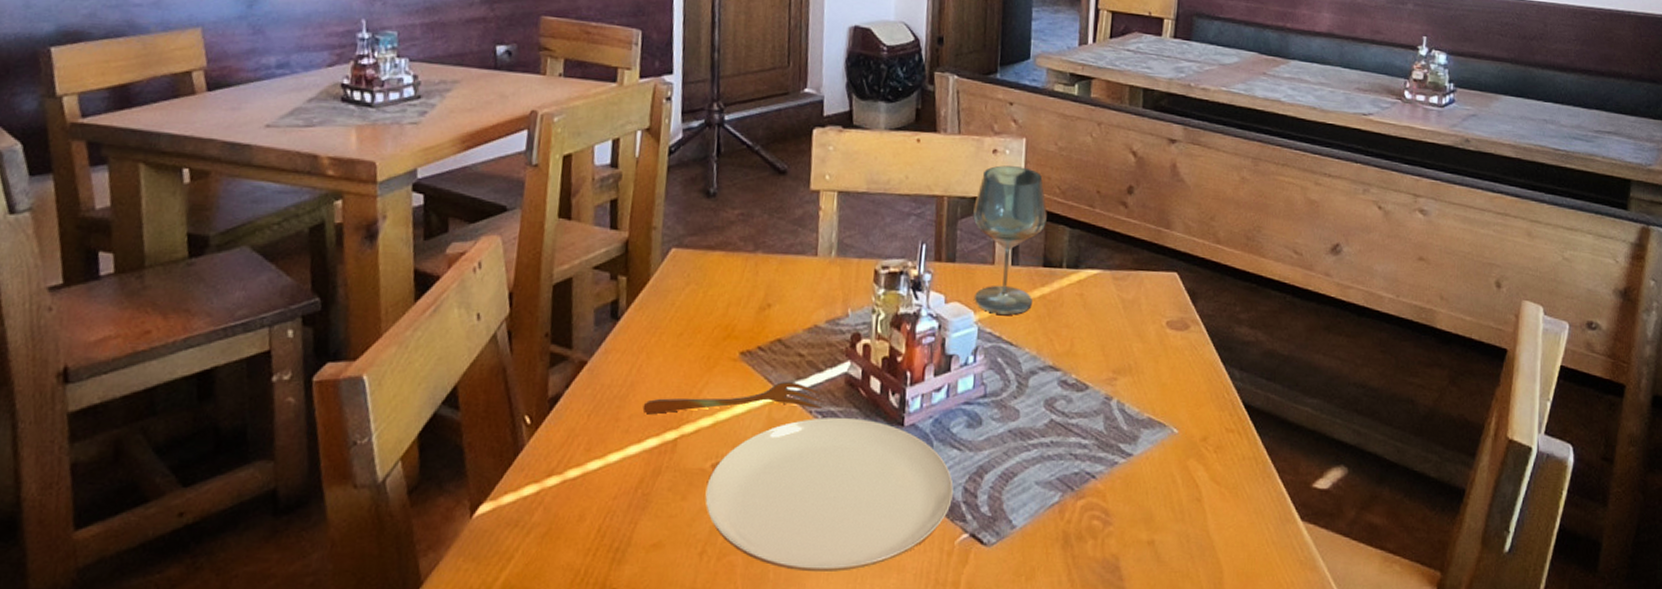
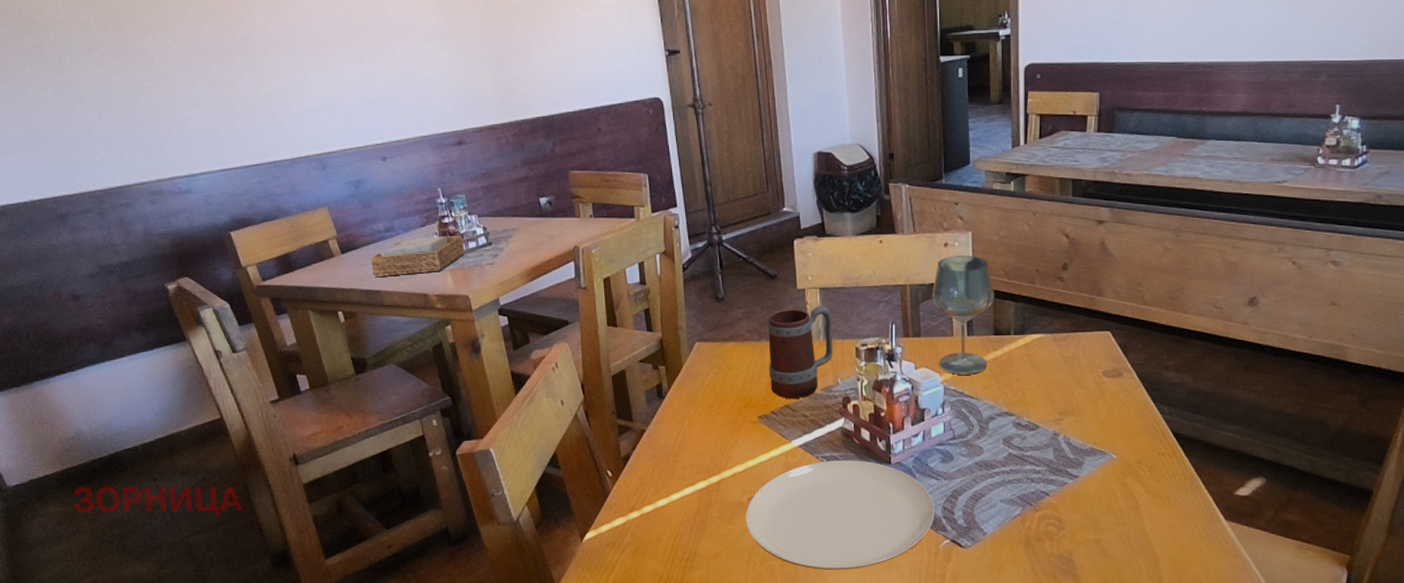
napkin holder: none [246,79,384,128] -> present [370,235,465,277]
fork: present [642,381,827,415] -> none [691,435,830,465]
beer mug: none [761,213,850,332] -> present [768,305,833,399]

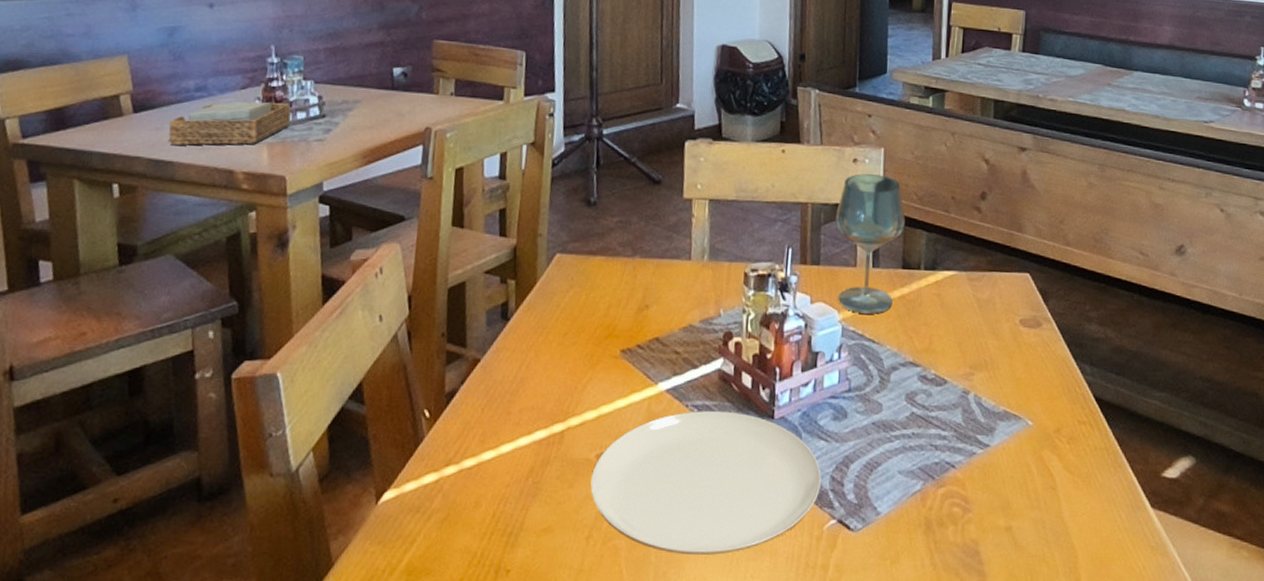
beer mug: present [768,305,833,399] -> none [639,219,721,331]

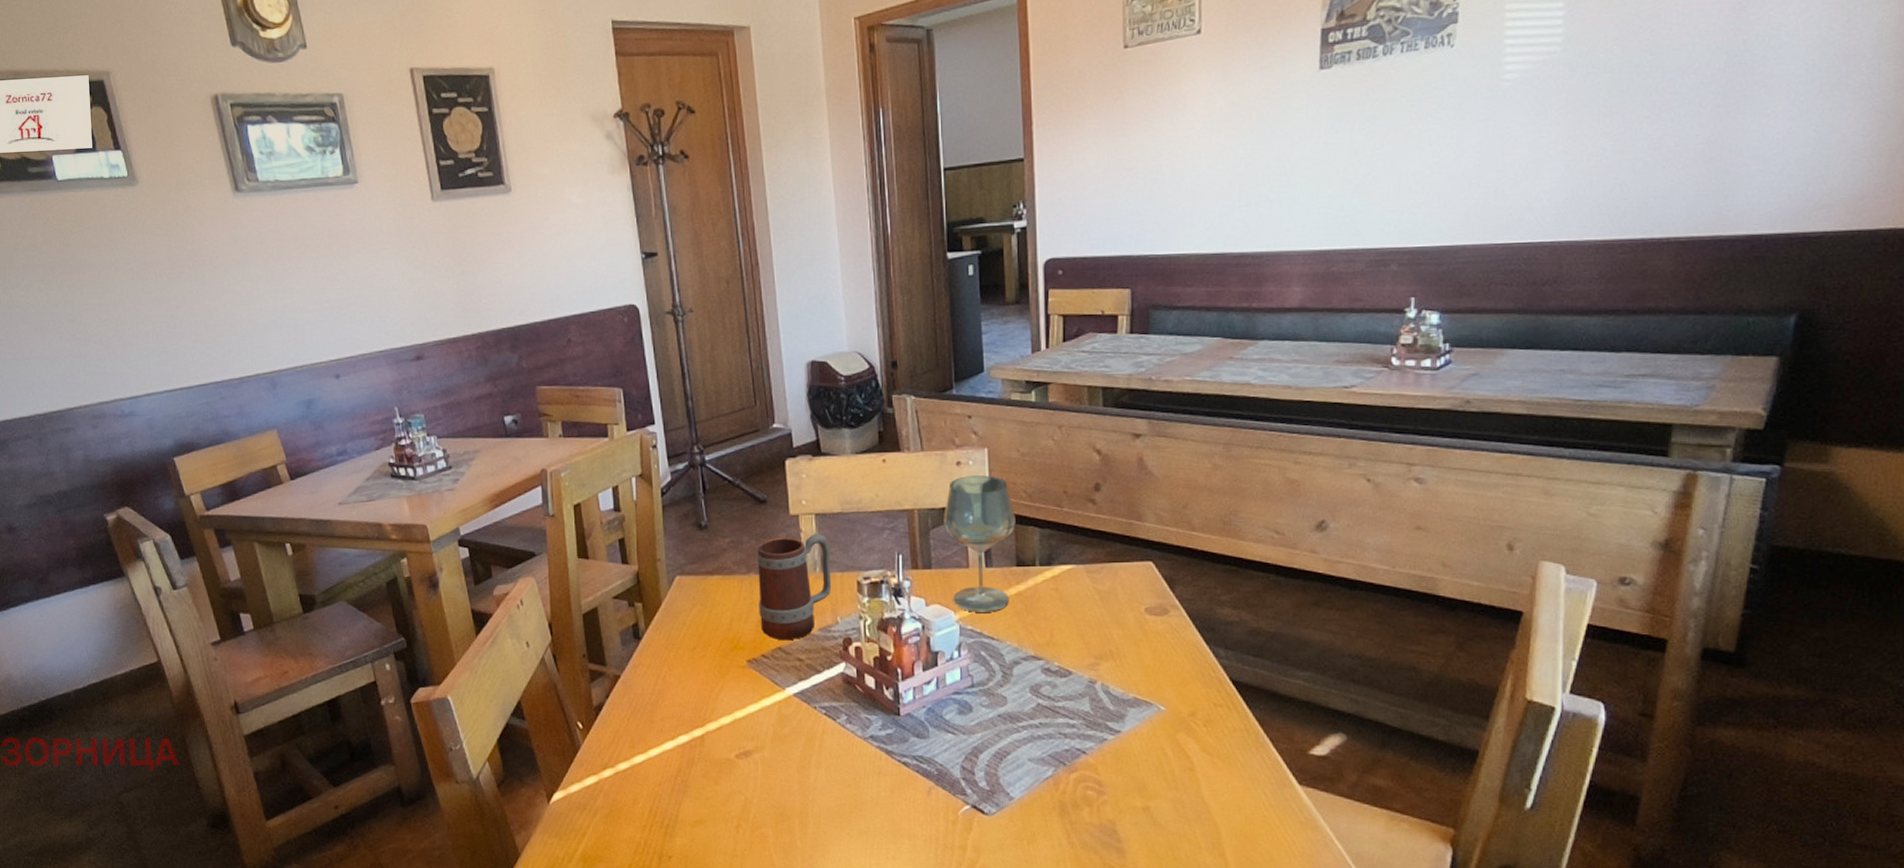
napkin holder: present [168,101,292,146] -> none [321,458,423,505]
plate: present [590,410,821,556] -> none [734,710,952,841]
beer mug: none [639,219,721,331] -> present [757,533,832,641]

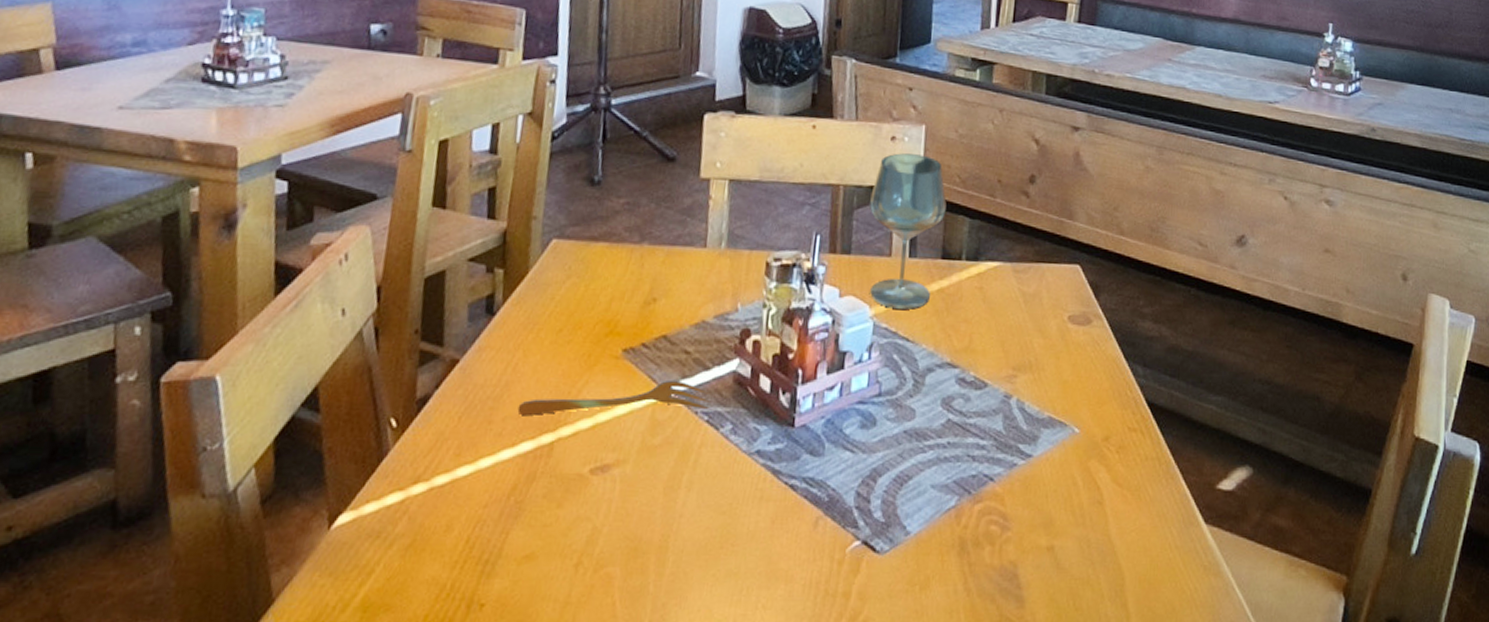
fork: none [671,682,829,716] -> present [517,379,714,416]
beer mug: present [757,533,832,641] -> none [645,202,742,328]

